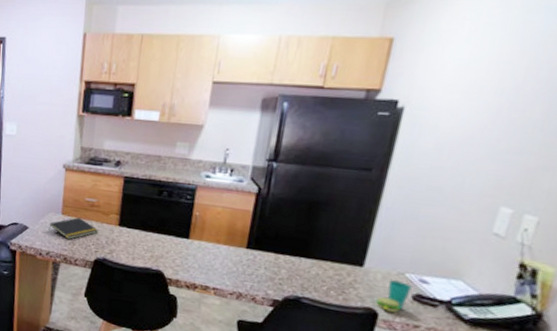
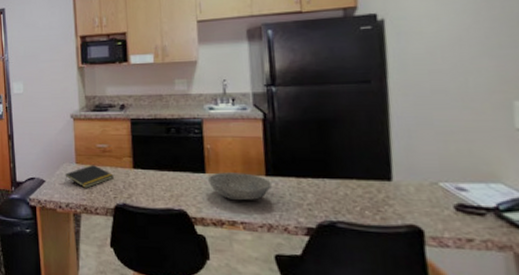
bowl: none [189,240,250,270] -> present [207,172,271,201]
cup: present [376,280,412,313] -> none [416,192,451,227]

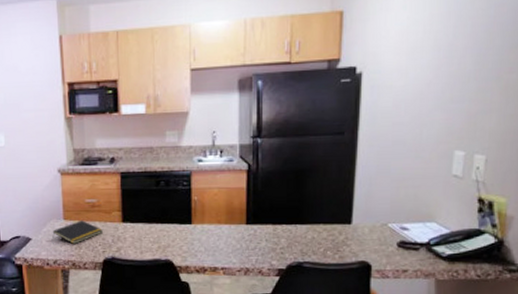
bowl: present [207,172,271,201] -> none [193,222,251,249]

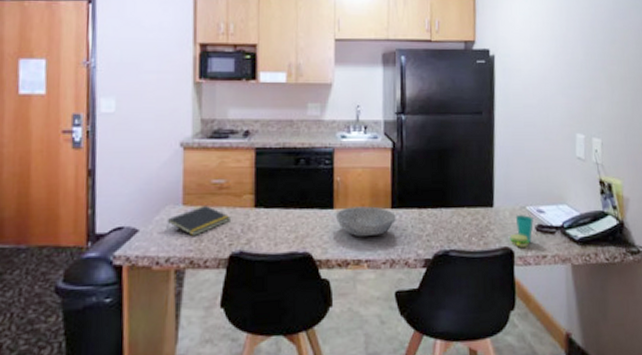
bowl: none [193,222,251,249] -> present [335,206,396,237]
cup: none [367,232,395,262] -> present [509,215,533,247]

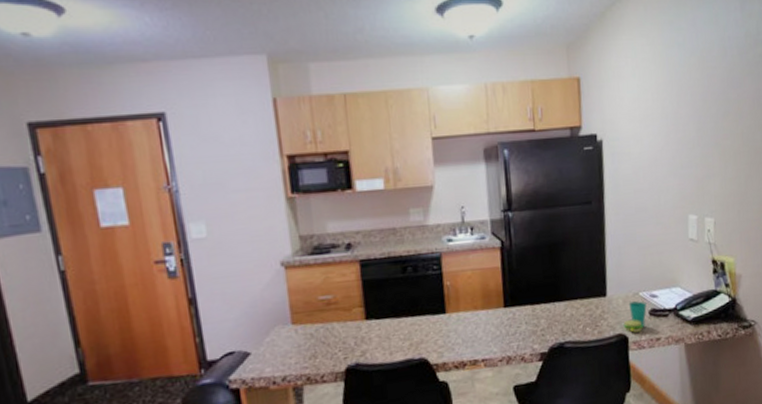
notepad: present [166,206,230,236] -> none [277,322,342,353]
bowl: present [335,206,396,237] -> none [448,307,509,339]

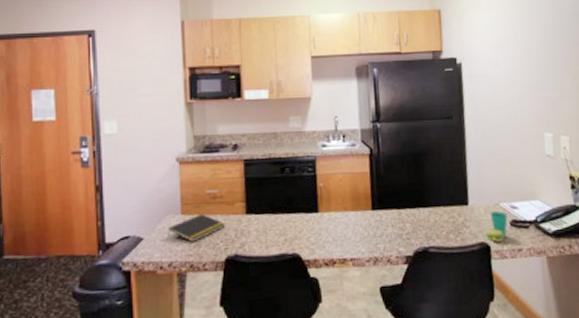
notepad: none [277,322,342,353] -> present [168,214,225,242]

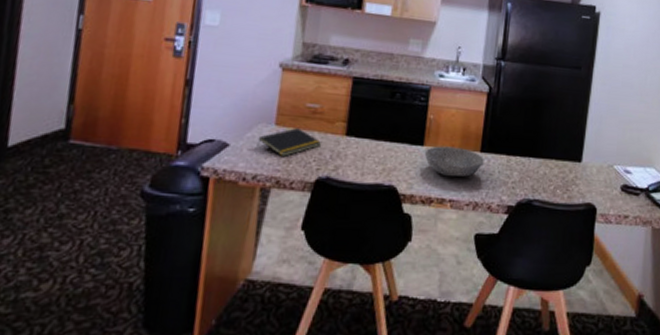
bowl: none [320,209,377,238] -> present [424,146,484,177]
cup: present [485,211,508,242] -> none [594,173,620,205]

